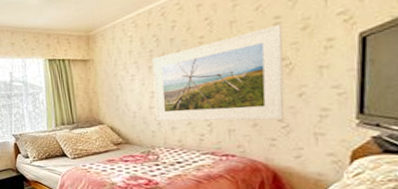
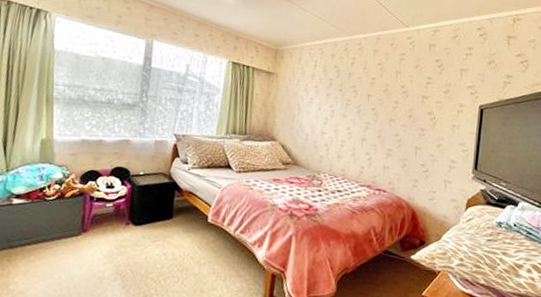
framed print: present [152,25,284,122] -> none [325,84,431,164]

